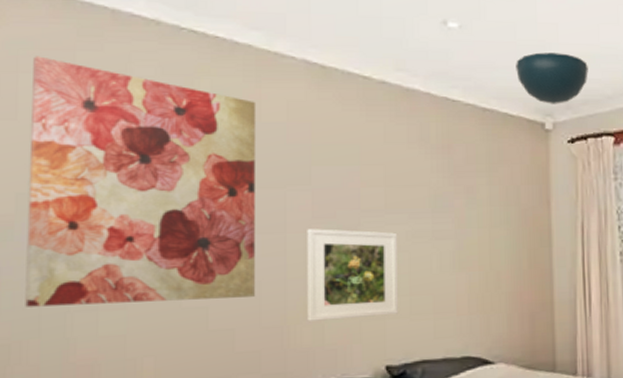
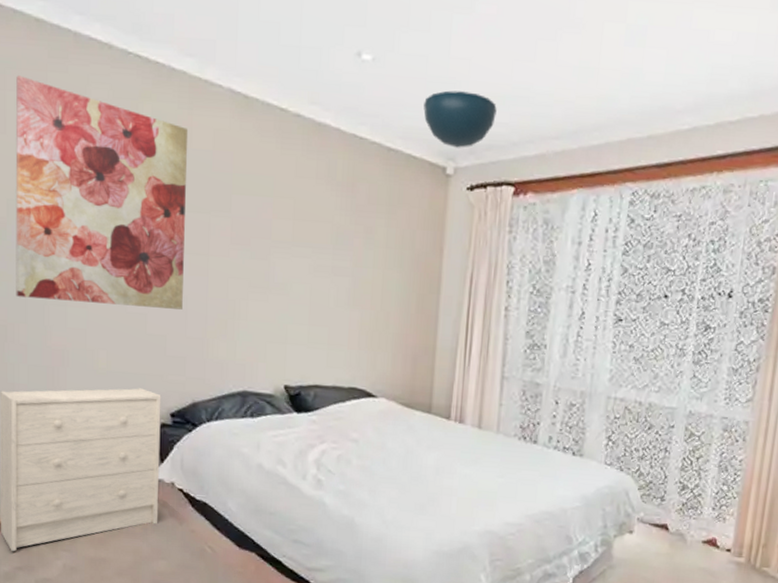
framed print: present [307,229,398,321] -> none [223,254,301,341]

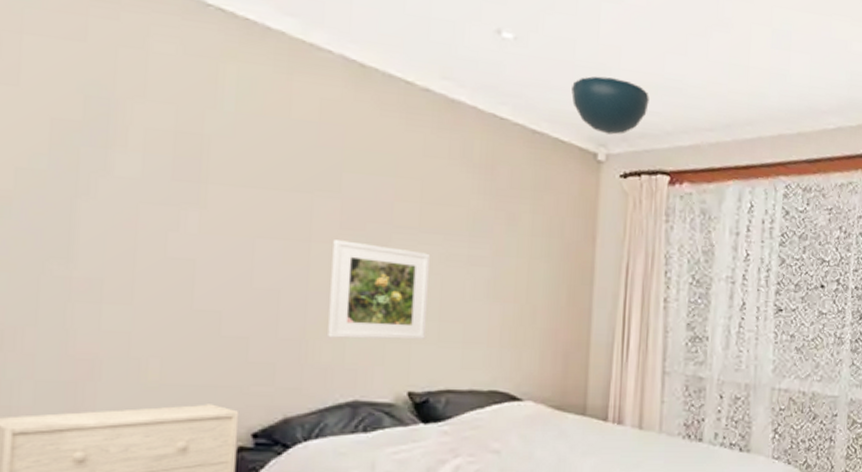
wall art: present [15,75,189,310] -> none [21,17,287,306]
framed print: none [223,254,301,341] -> present [328,240,430,340]

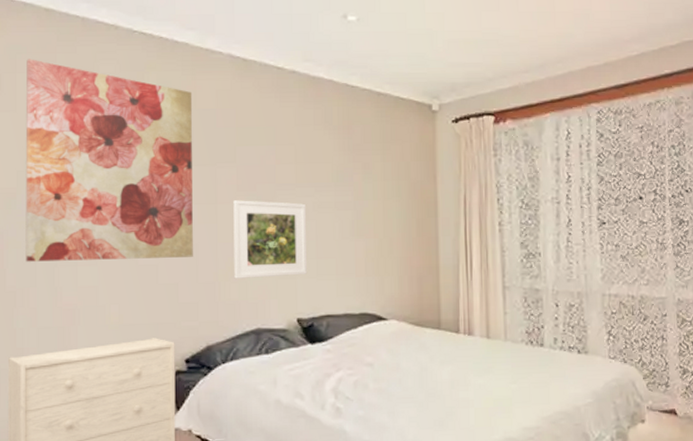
wall art: none [21,17,287,306] -> present [25,59,193,262]
ceiling light: present [571,76,649,135] -> none [406,40,471,87]

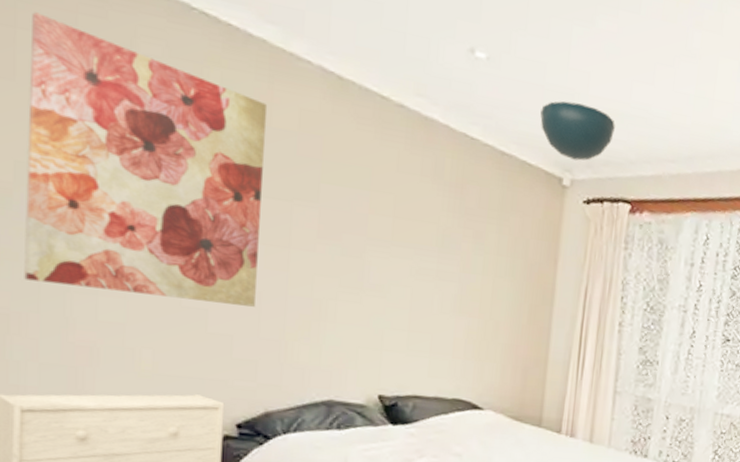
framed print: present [233,200,307,279] -> none [305,248,401,348]
ceiling light: none [406,40,471,87] -> present [540,101,615,161]

